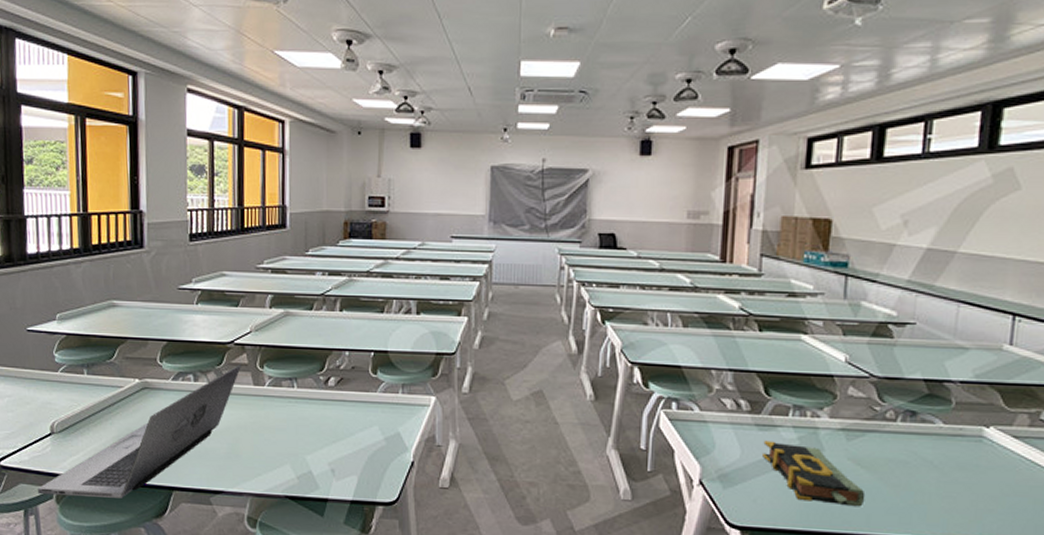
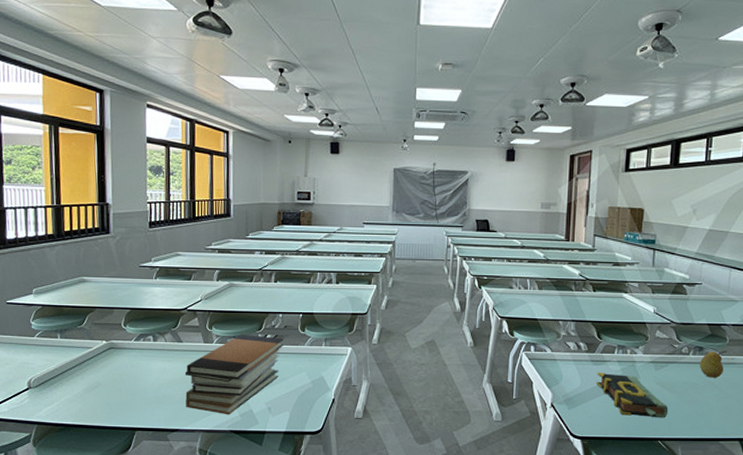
laptop: present [38,364,241,498] -> none [17,326,193,440]
book stack: none [231,375,350,477] -> present [184,334,284,415]
fruit: none [911,417,952,455] -> present [699,350,727,378]

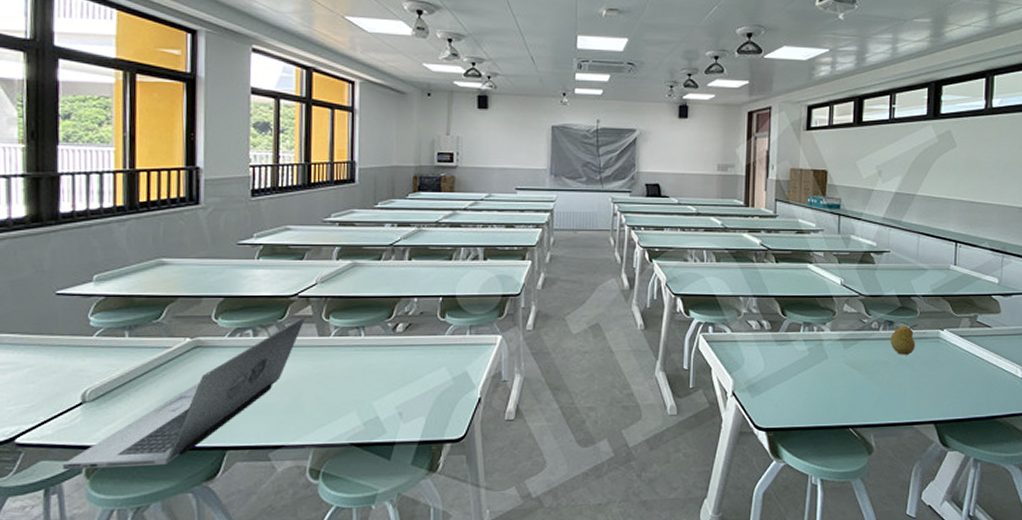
laptop: none [17,326,193,440] -> present [63,316,305,470]
book stack: present [184,334,284,415] -> none [293,323,419,425]
book: present [596,372,669,418] -> none [781,353,859,403]

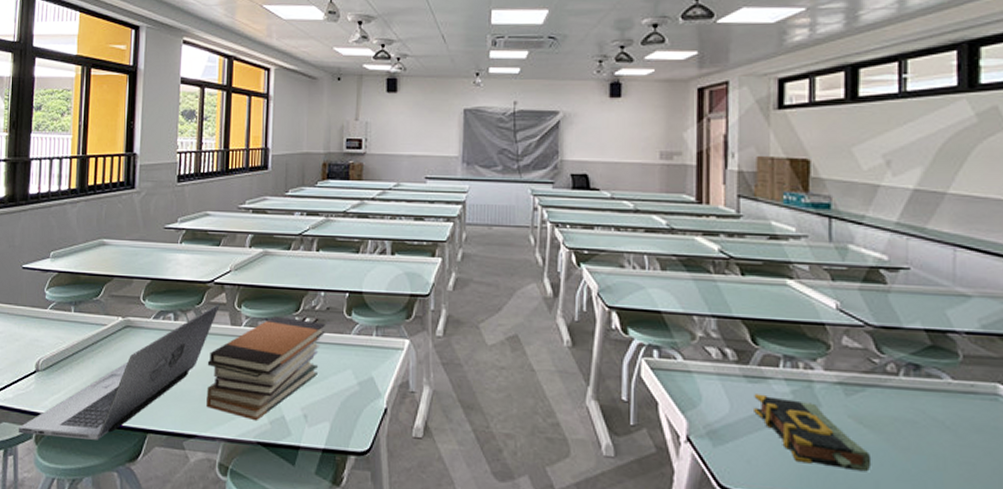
book stack: none [293,323,419,425] -> present [206,315,325,421]
book: none [781,353,859,403] -> present [754,393,872,472]
fruit: present [890,324,918,355] -> none [917,371,961,415]

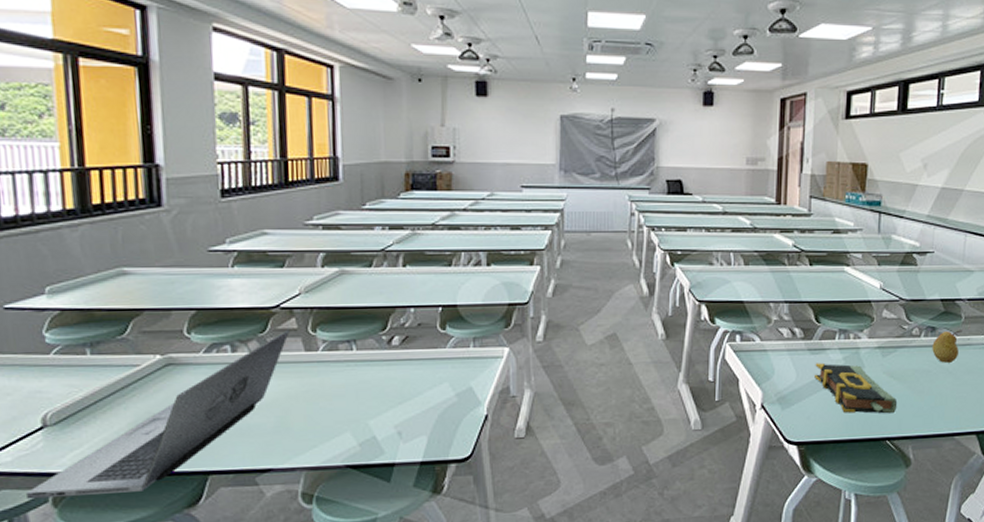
book stack: present [206,315,325,421] -> none [278,336,417,446]
fruit: none [917,371,961,415] -> present [932,330,962,363]

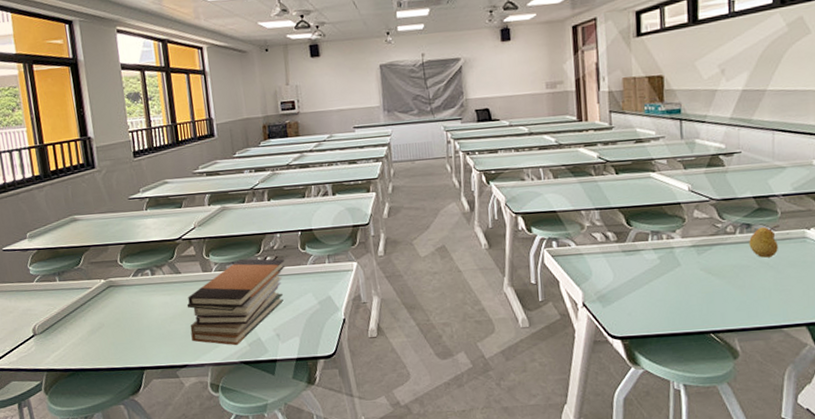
laptop: present [26,329,290,500] -> none [28,256,190,389]
book stack: none [278,336,417,446] -> present [186,258,285,346]
book: present [815,363,898,414] -> none [631,263,719,309]

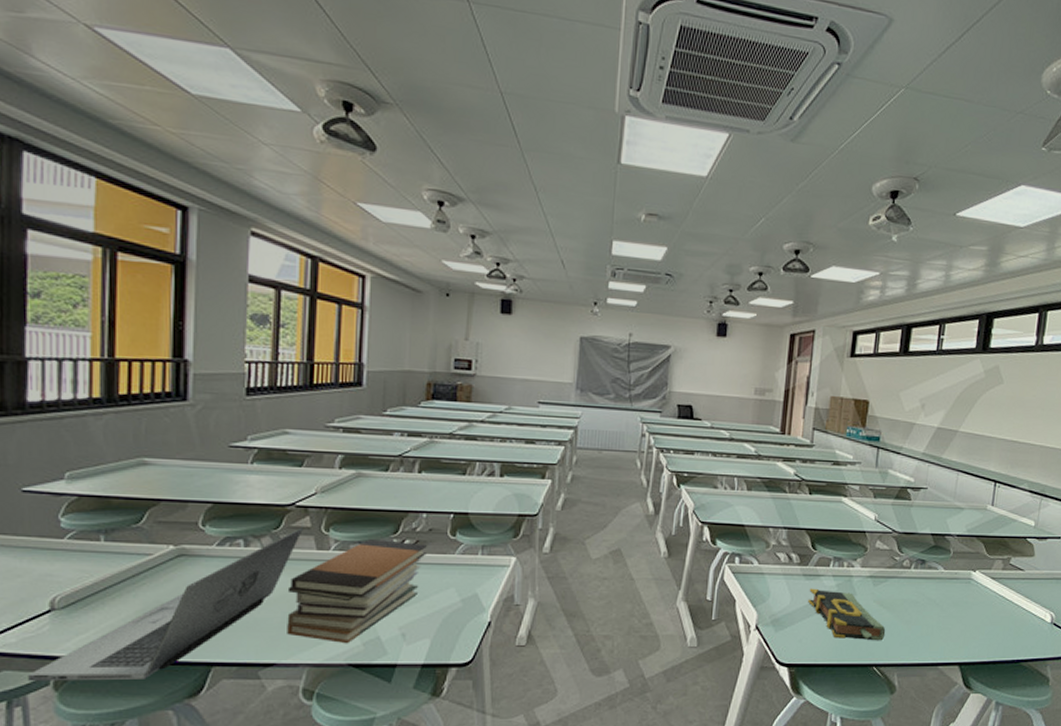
laptop: none [28,256,190,389] -> present [28,527,303,682]
book: none [631,263,719,309] -> present [808,588,886,641]
fruit: present [749,225,780,258] -> none [921,564,950,595]

